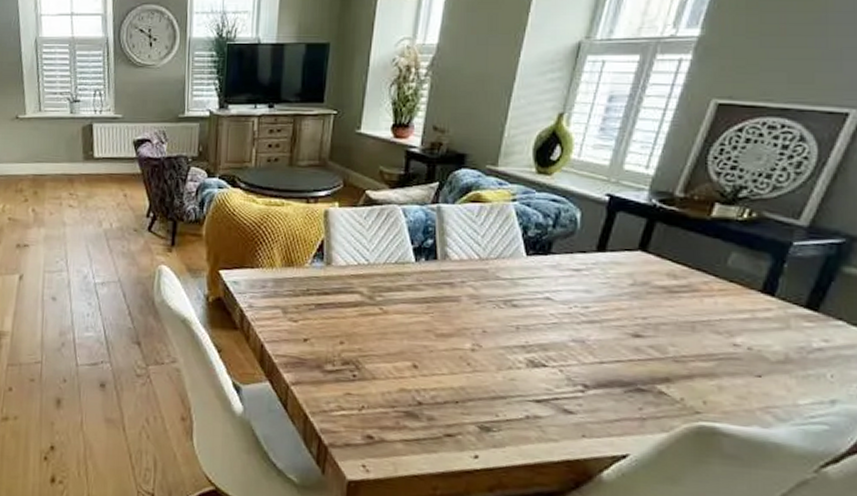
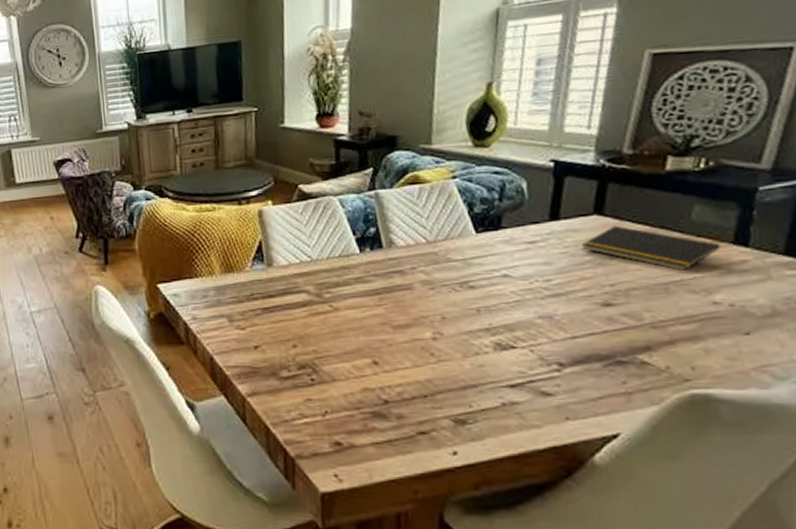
notepad: none [622,263,749,312] -> present [581,225,720,271]

